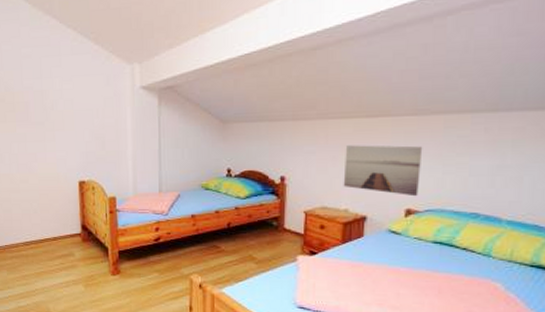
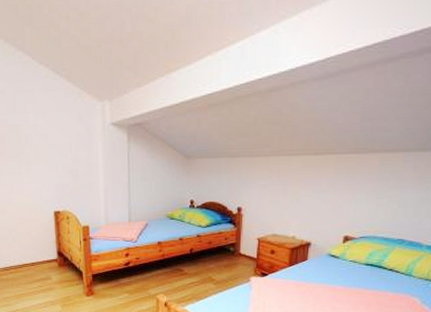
wall art: present [343,145,423,197] -> none [292,179,361,225]

